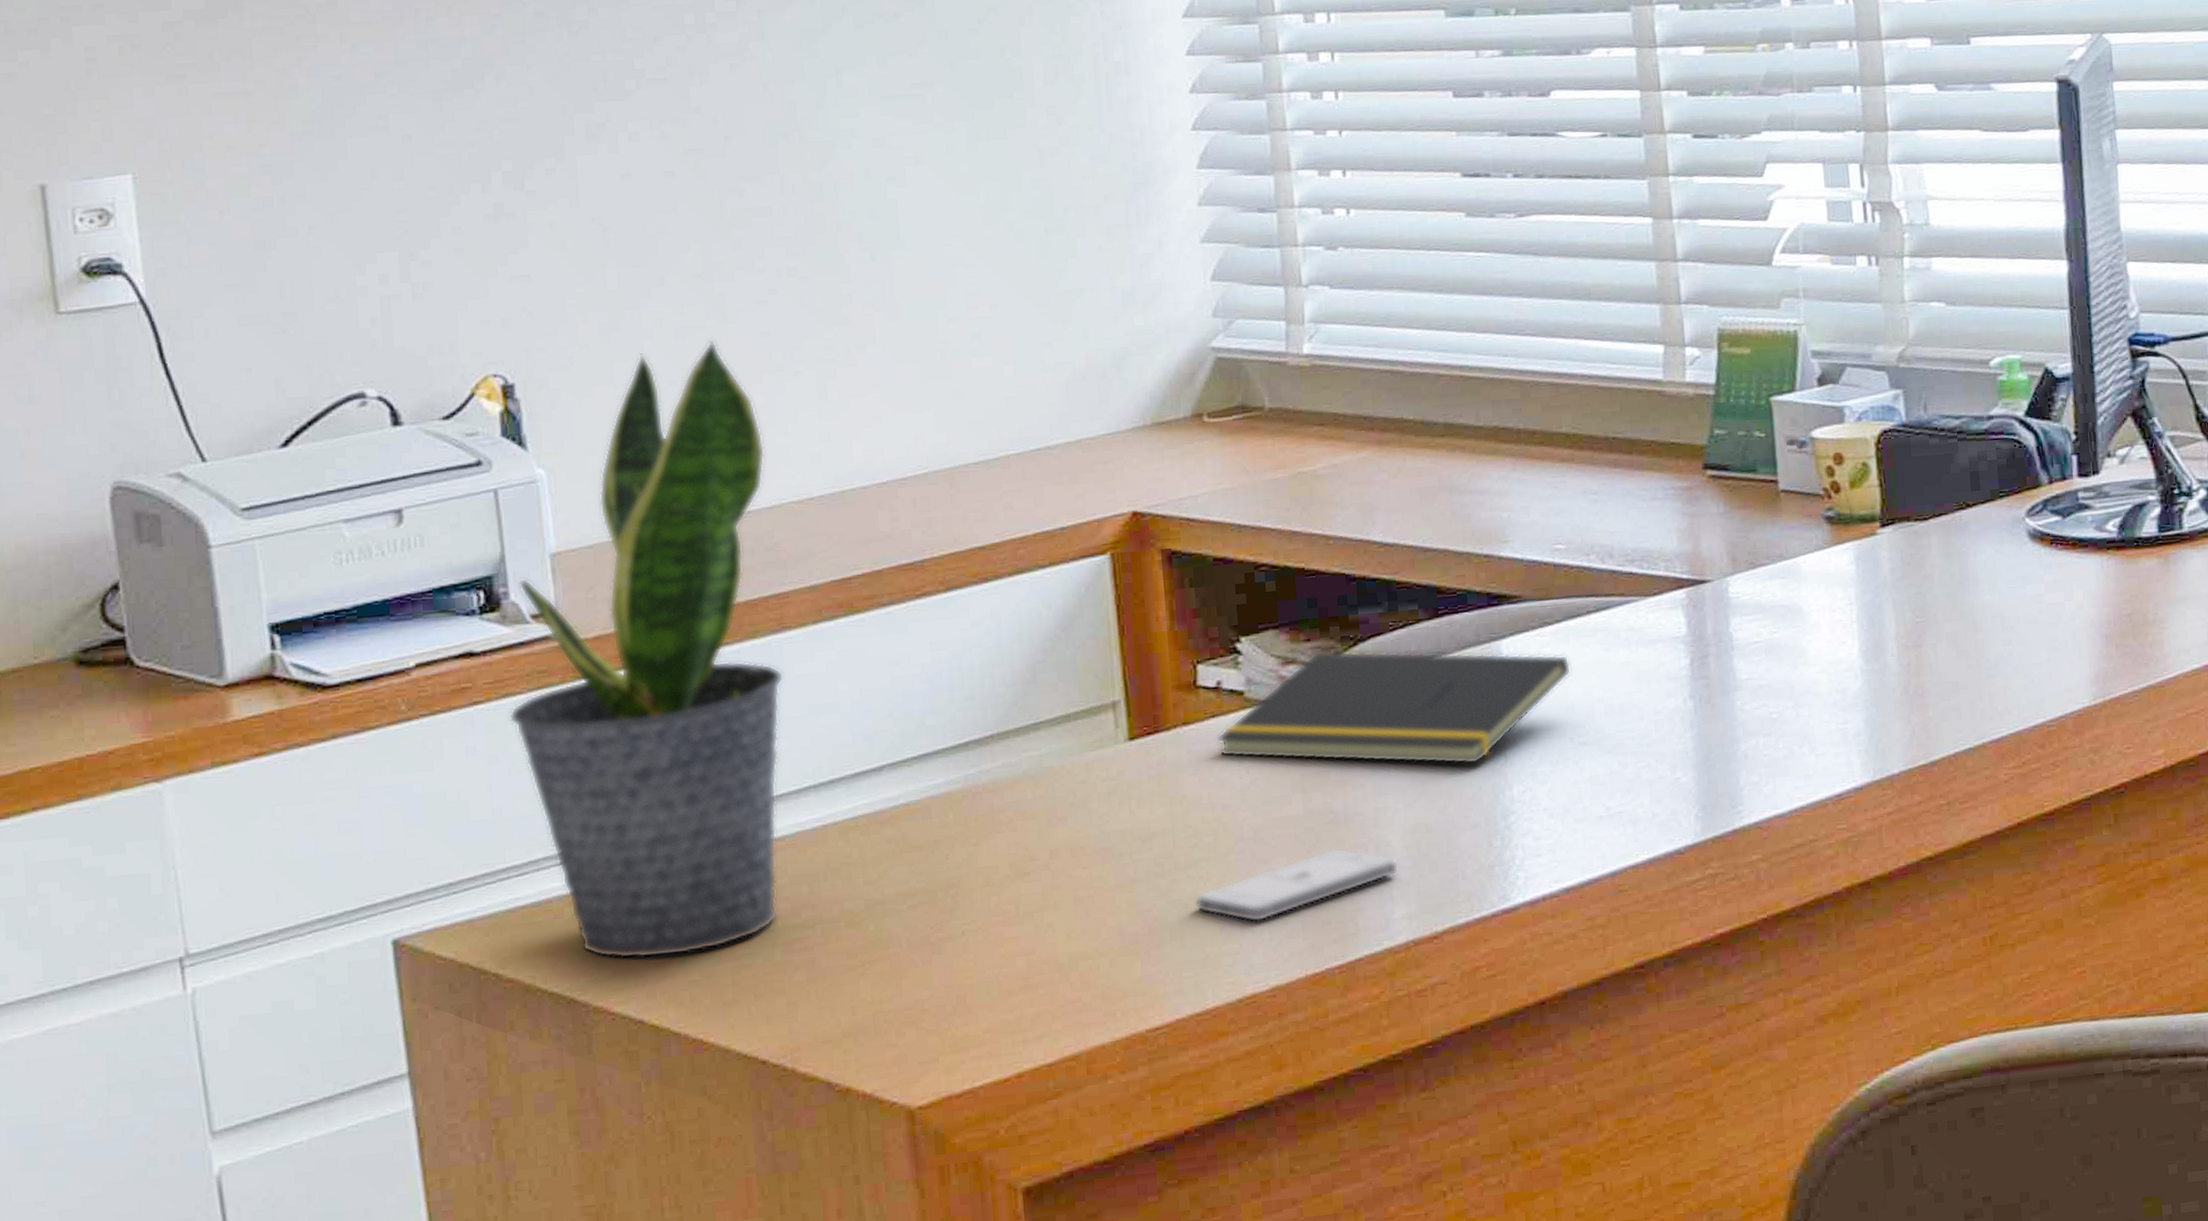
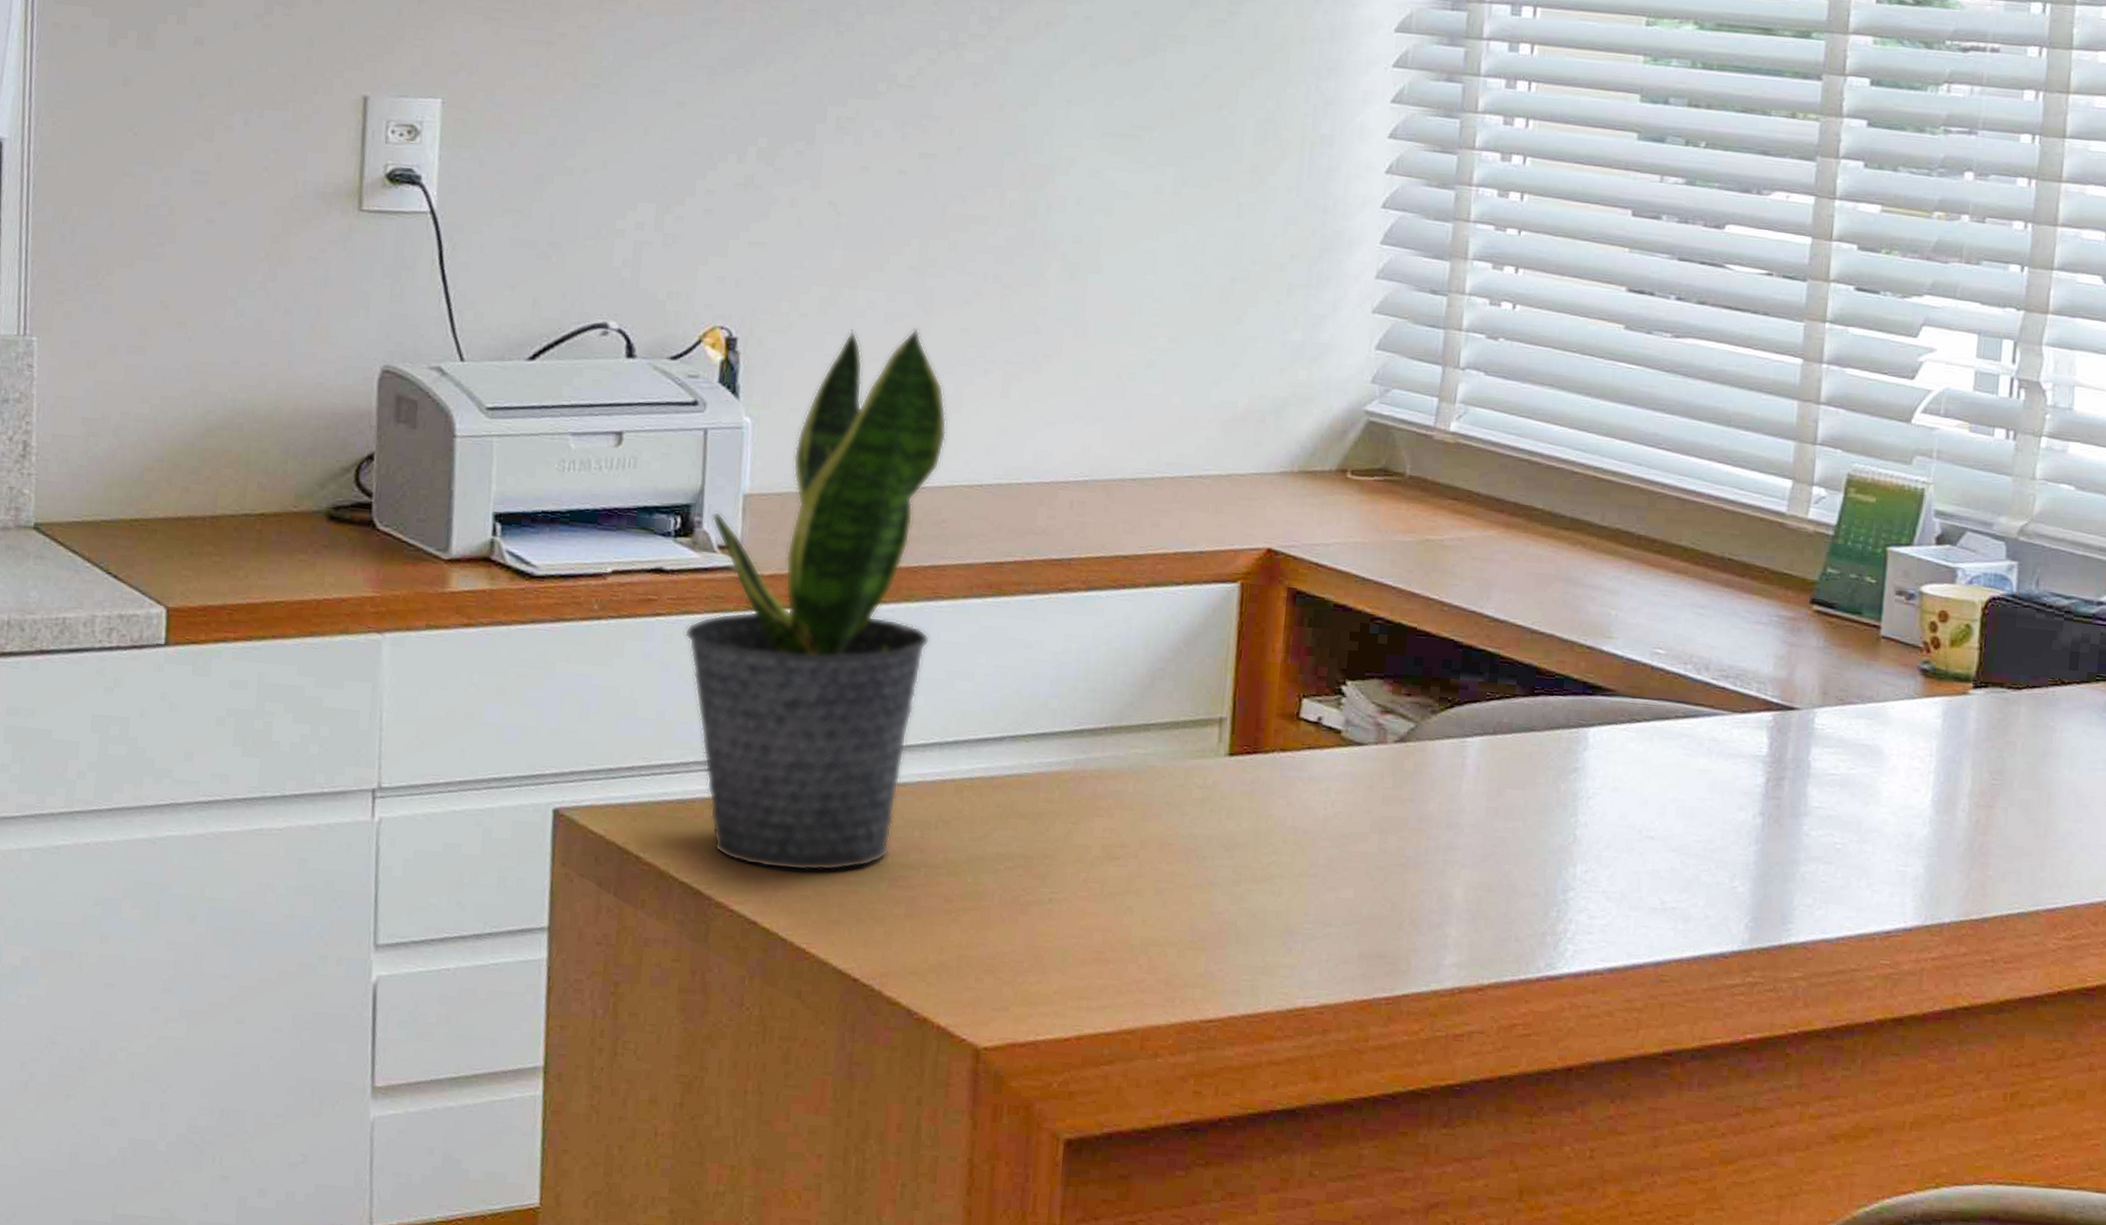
smartphone: present [1195,847,1398,923] -> none [1264,889,1457,944]
notepad: present [1216,651,1572,765] -> none [1309,706,1652,838]

